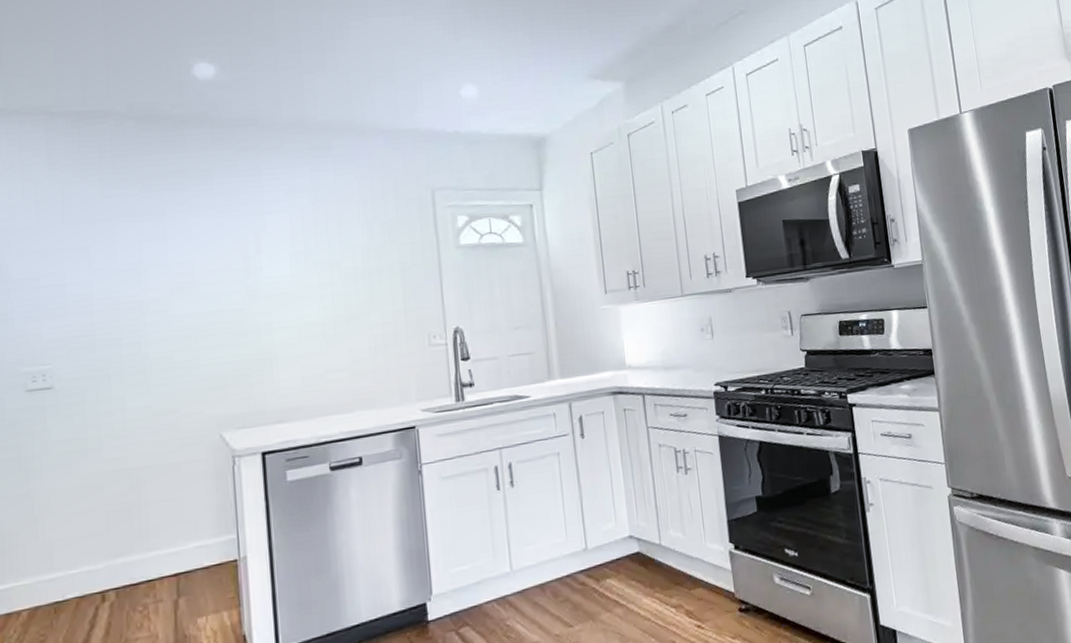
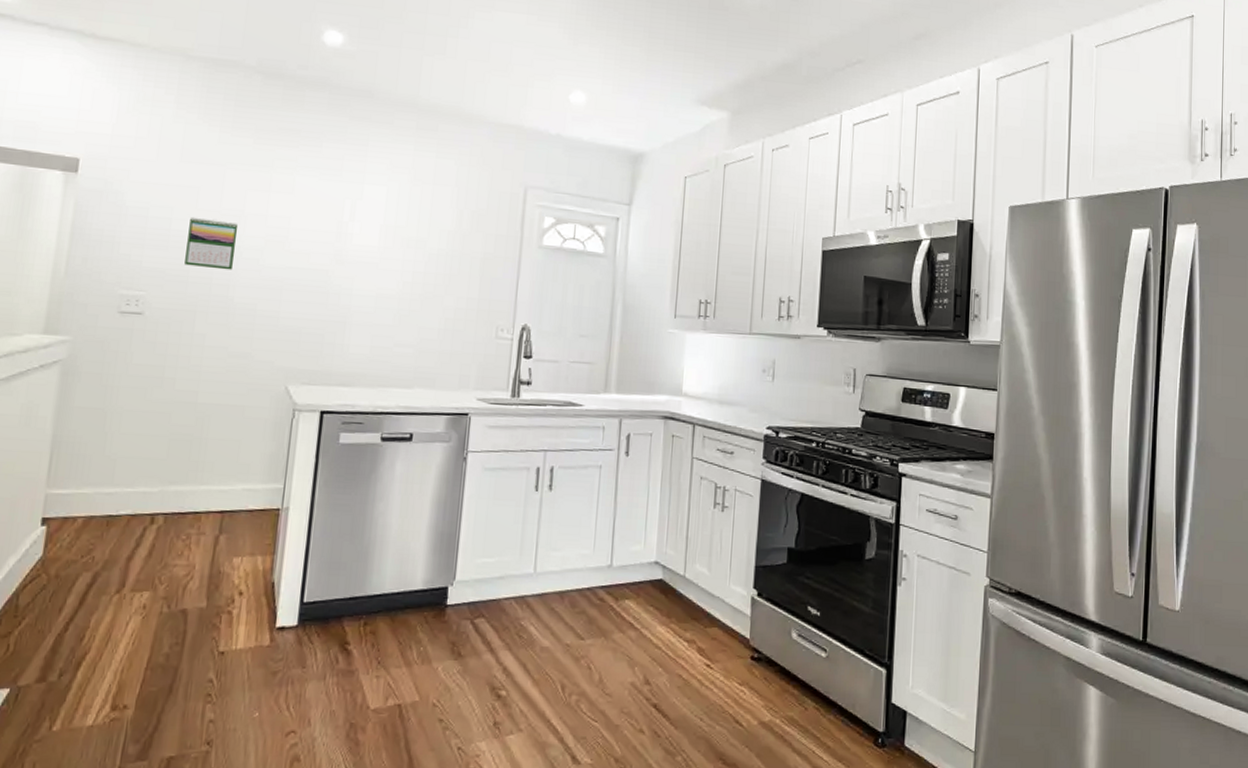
calendar: none [85,277,140,330] -> present [184,217,239,270]

